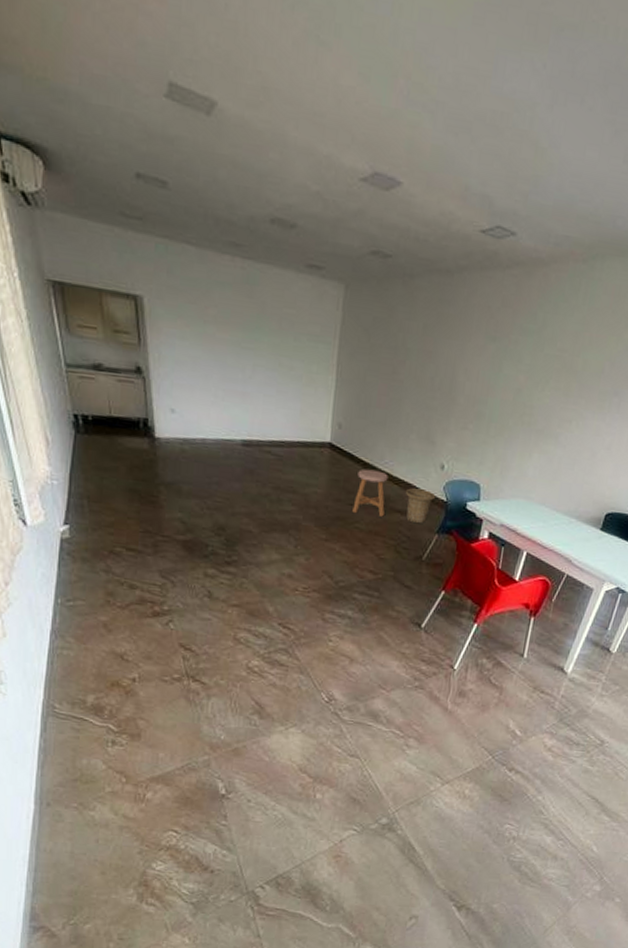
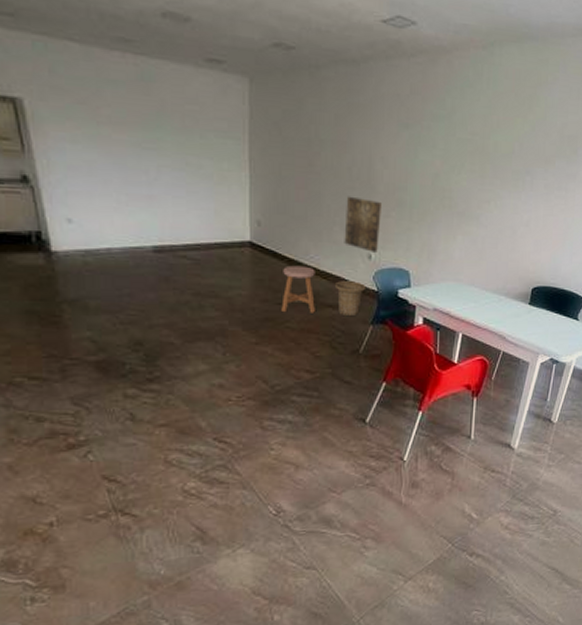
wall art: none [419,405,460,463] -> present [344,196,382,252]

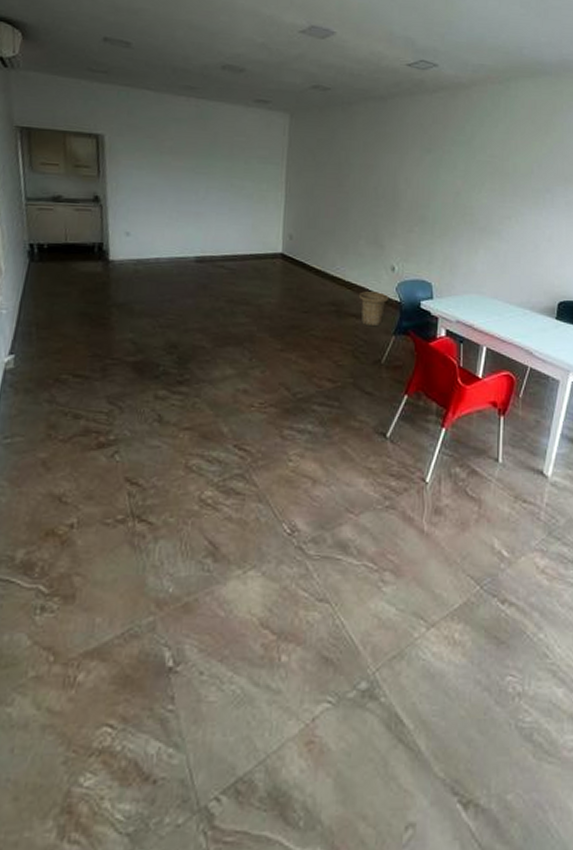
stool: present [281,265,315,313] -> none [307,276,341,322]
wall art: present [344,196,382,252] -> none [369,212,405,265]

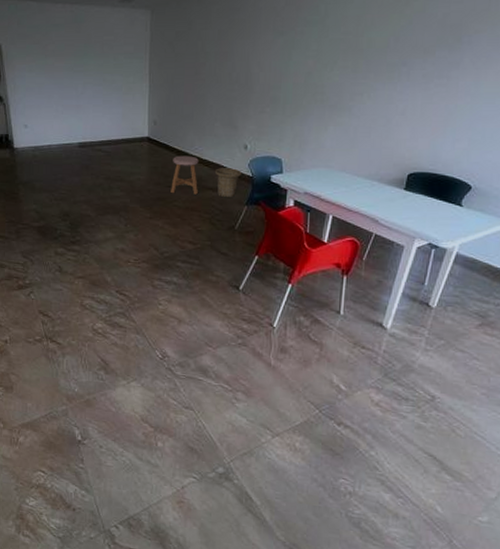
stool: none [307,276,341,322] -> present [171,155,199,195]

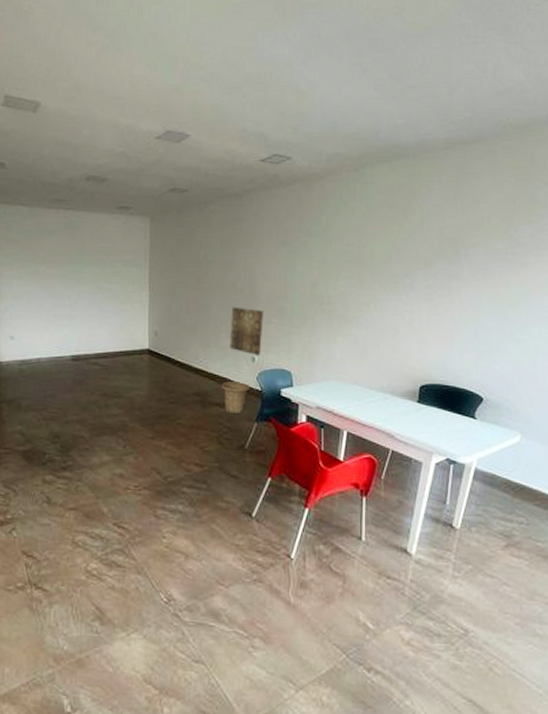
stool: present [171,155,199,195] -> none [174,369,204,411]
wall art: none [223,97,257,143] -> present [229,307,263,355]

